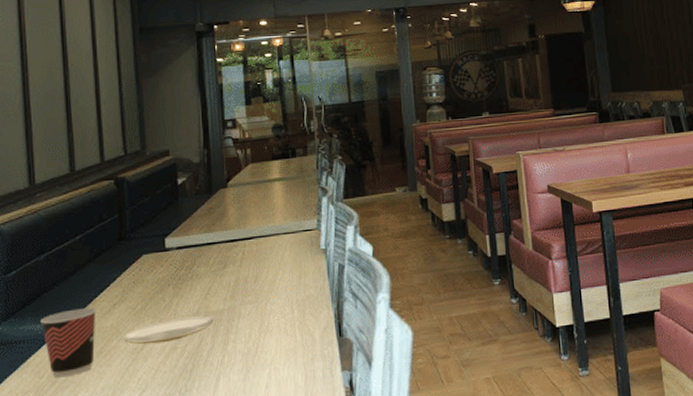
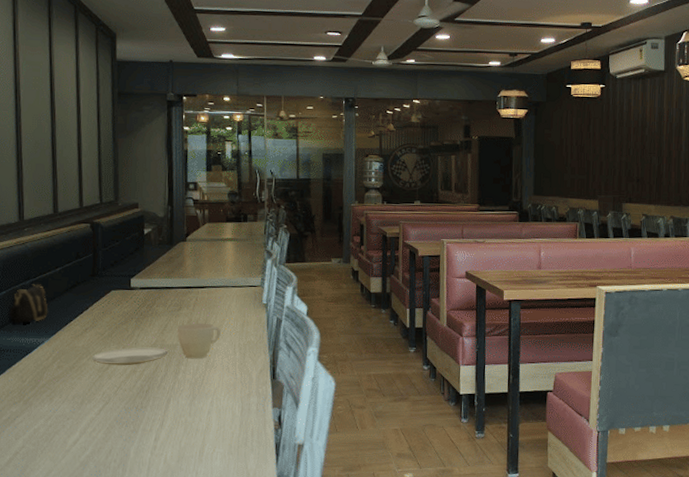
handbag: none [21,258,68,310] -> present [9,284,48,325]
cup: present [41,307,96,378] -> none [25,329,71,384]
cup: none [222,280,274,325] -> present [177,323,221,359]

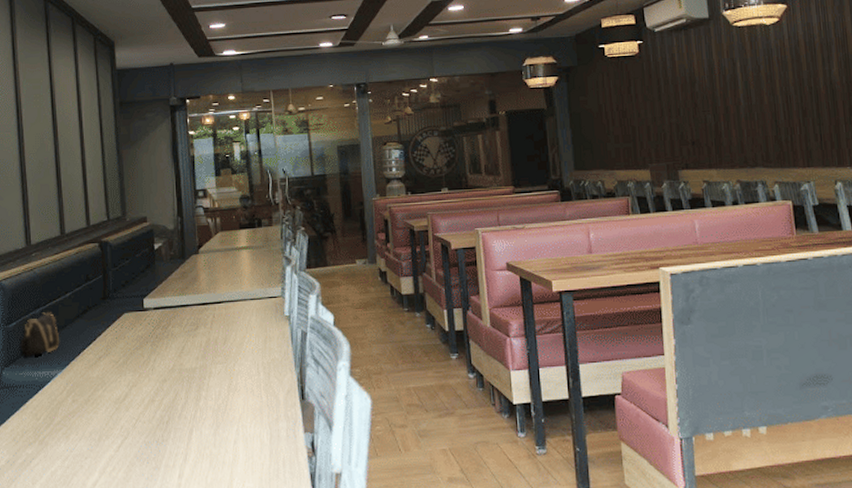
plate: present [91,347,169,366] -> none [107,372,188,396]
cup: present [177,323,221,359] -> none [195,342,242,383]

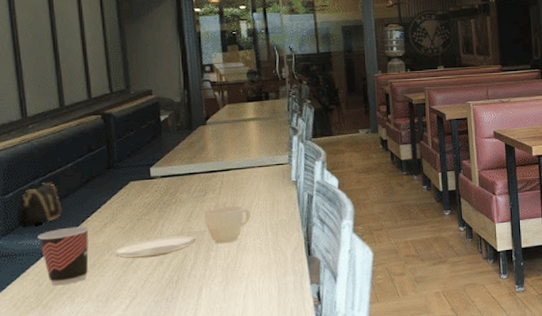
cup: none [37,359,84,421] -> present [38,226,89,286]
plate: none [107,372,188,396] -> present [113,235,197,259]
cup: none [195,342,242,383] -> present [203,206,250,244]

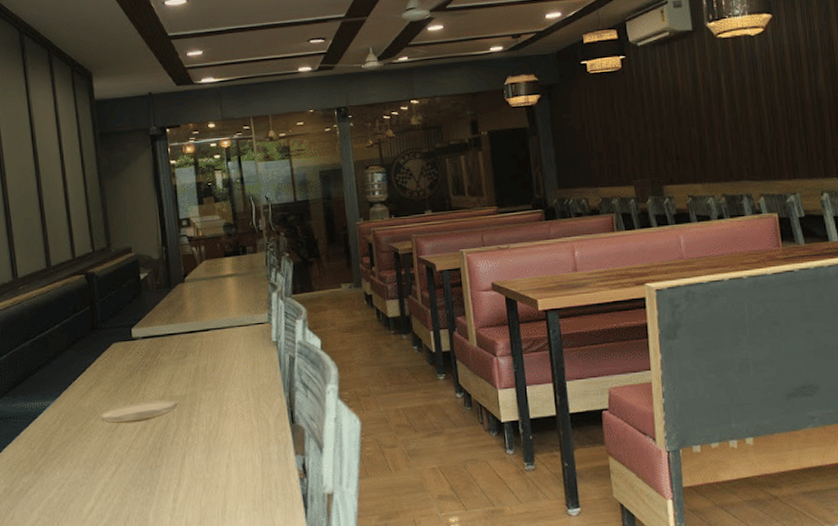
handbag: present [18,182,62,227] -> none [12,344,51,390]
cup: present [38,226,89,286] -> none [29,389,76,450]
cup: present [203,206,250,244] -> none [184,368,231,410]

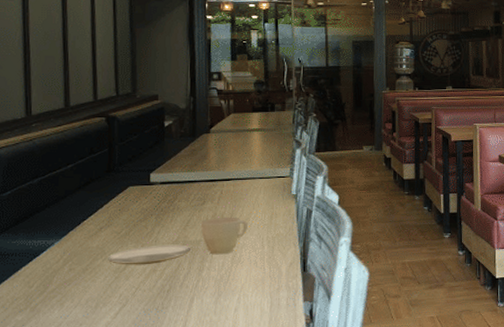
cup: none [184,368,231,410] -> present [200,217,248,255]

